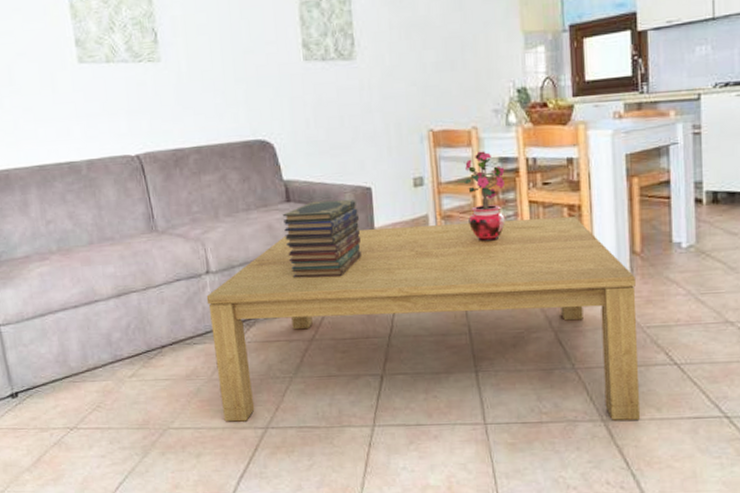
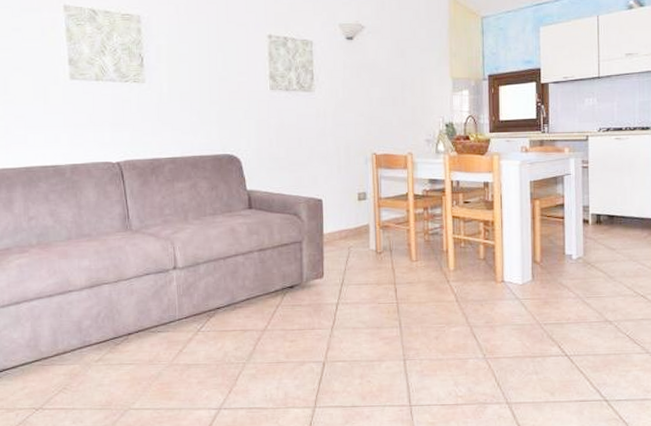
coffee table: present [206,217,640,422] -> none [172,231,537,403]
book stack: present [283,199,362,278] -> none [245,208,312,276]
potted plant: present [457,151,505,242] -> none [395,173,434,249]

